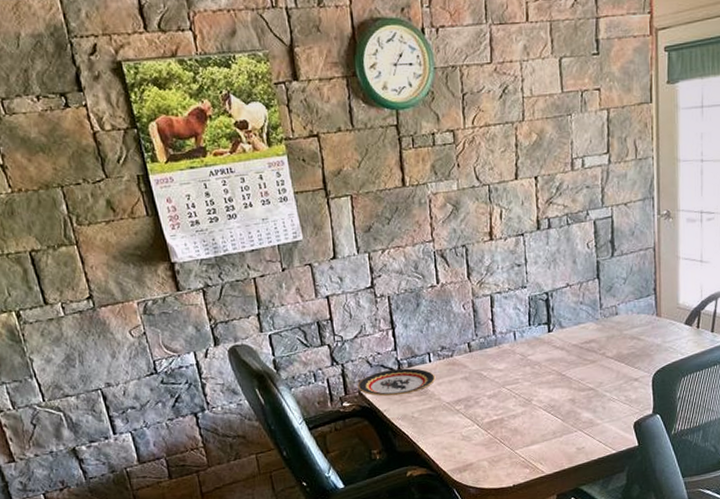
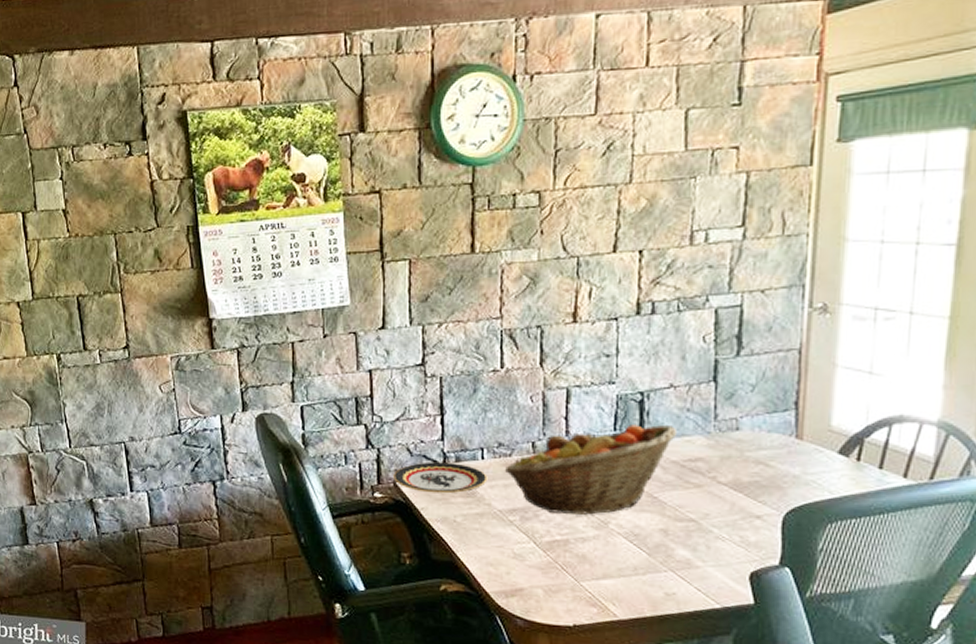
fruit basket: none [449,317,575,399] -> present [505,424,678,515]

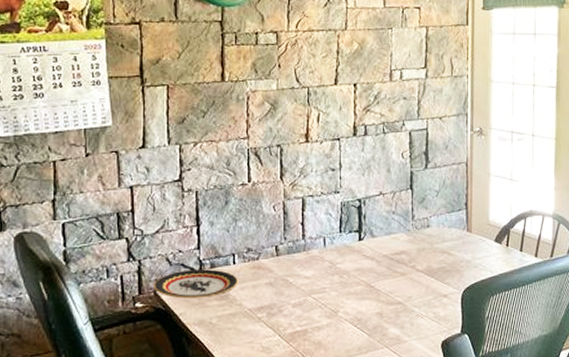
fruit basket: present [505,424,678,515] -> none [254,226,387,307]

